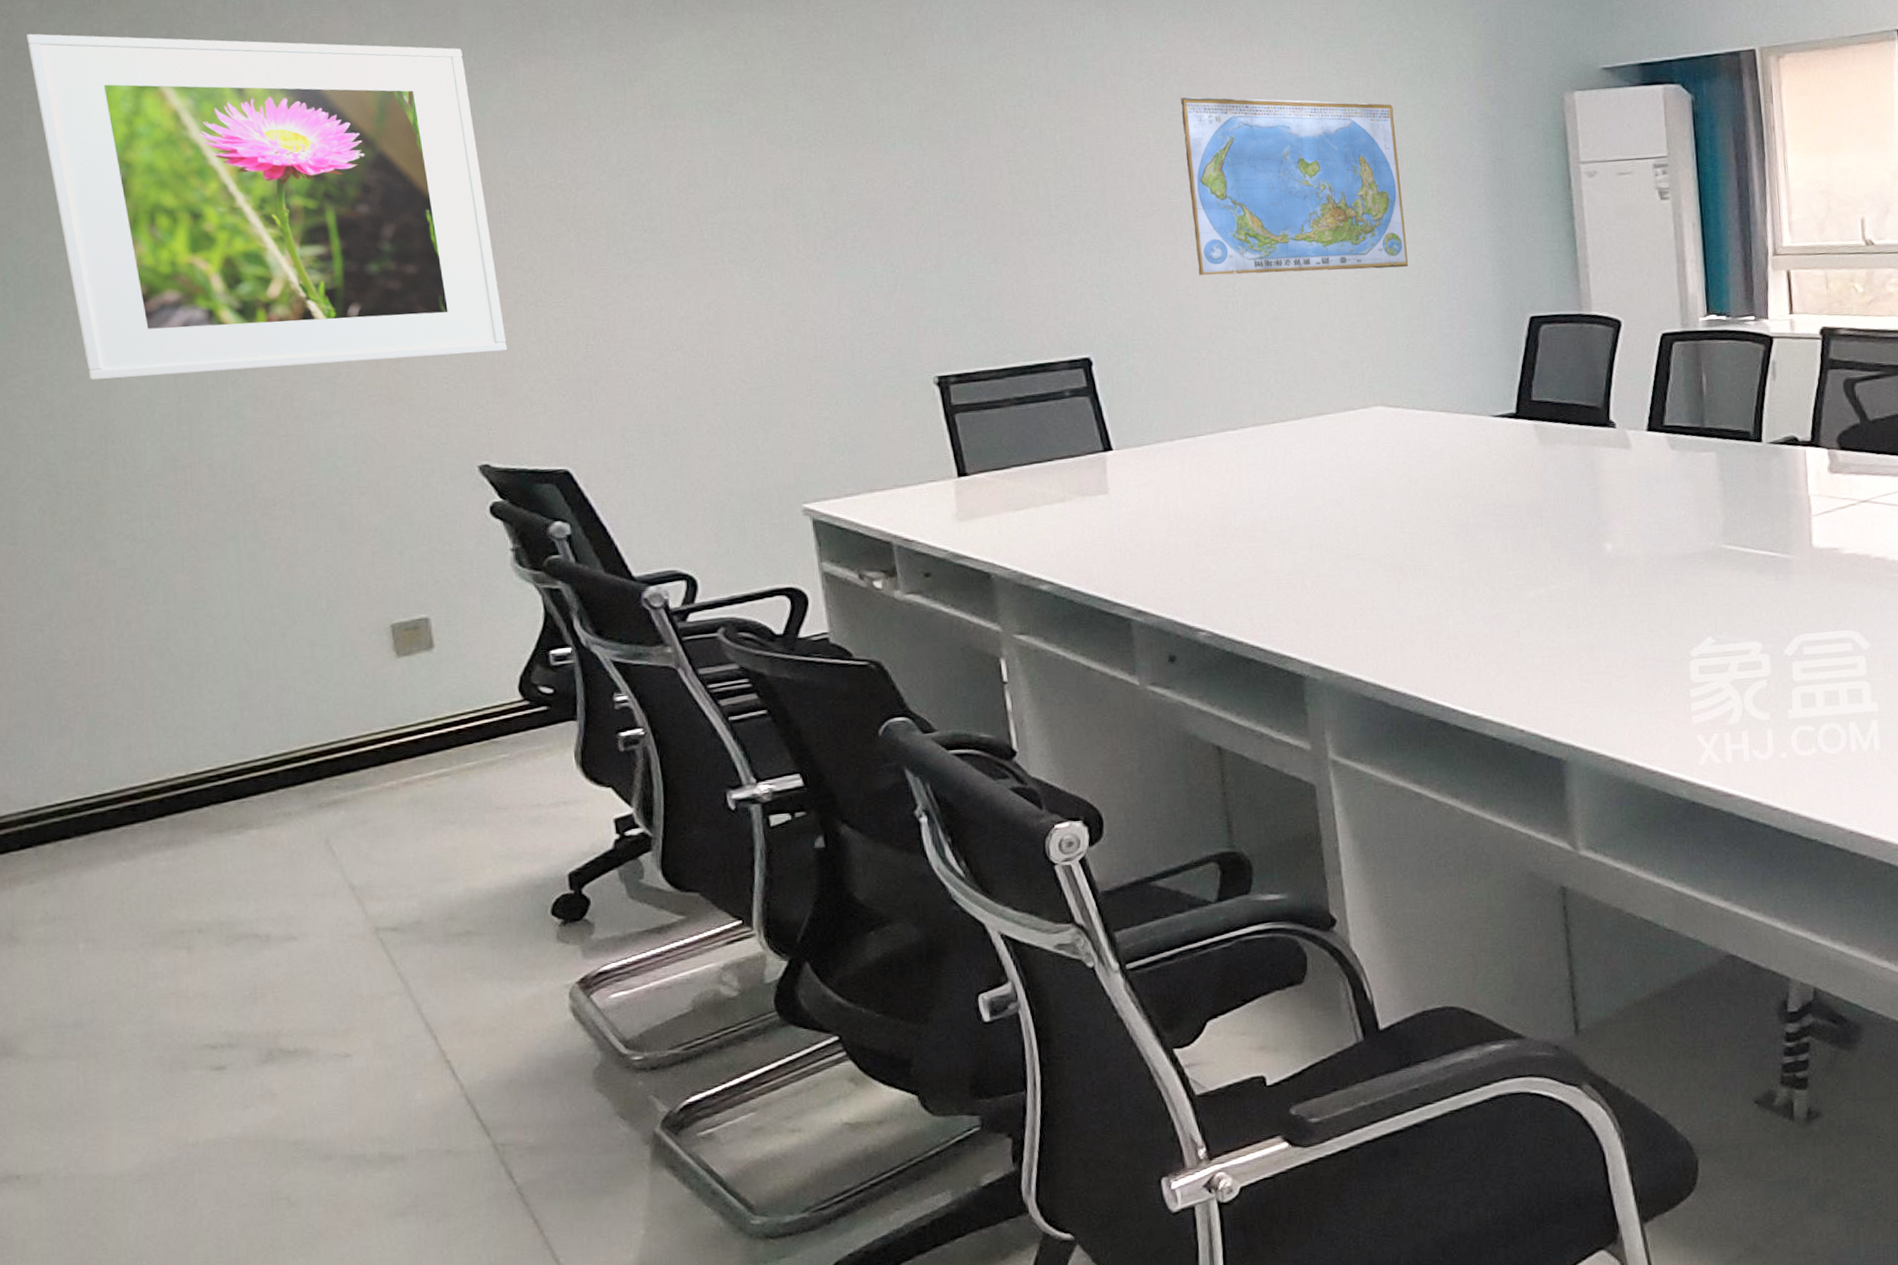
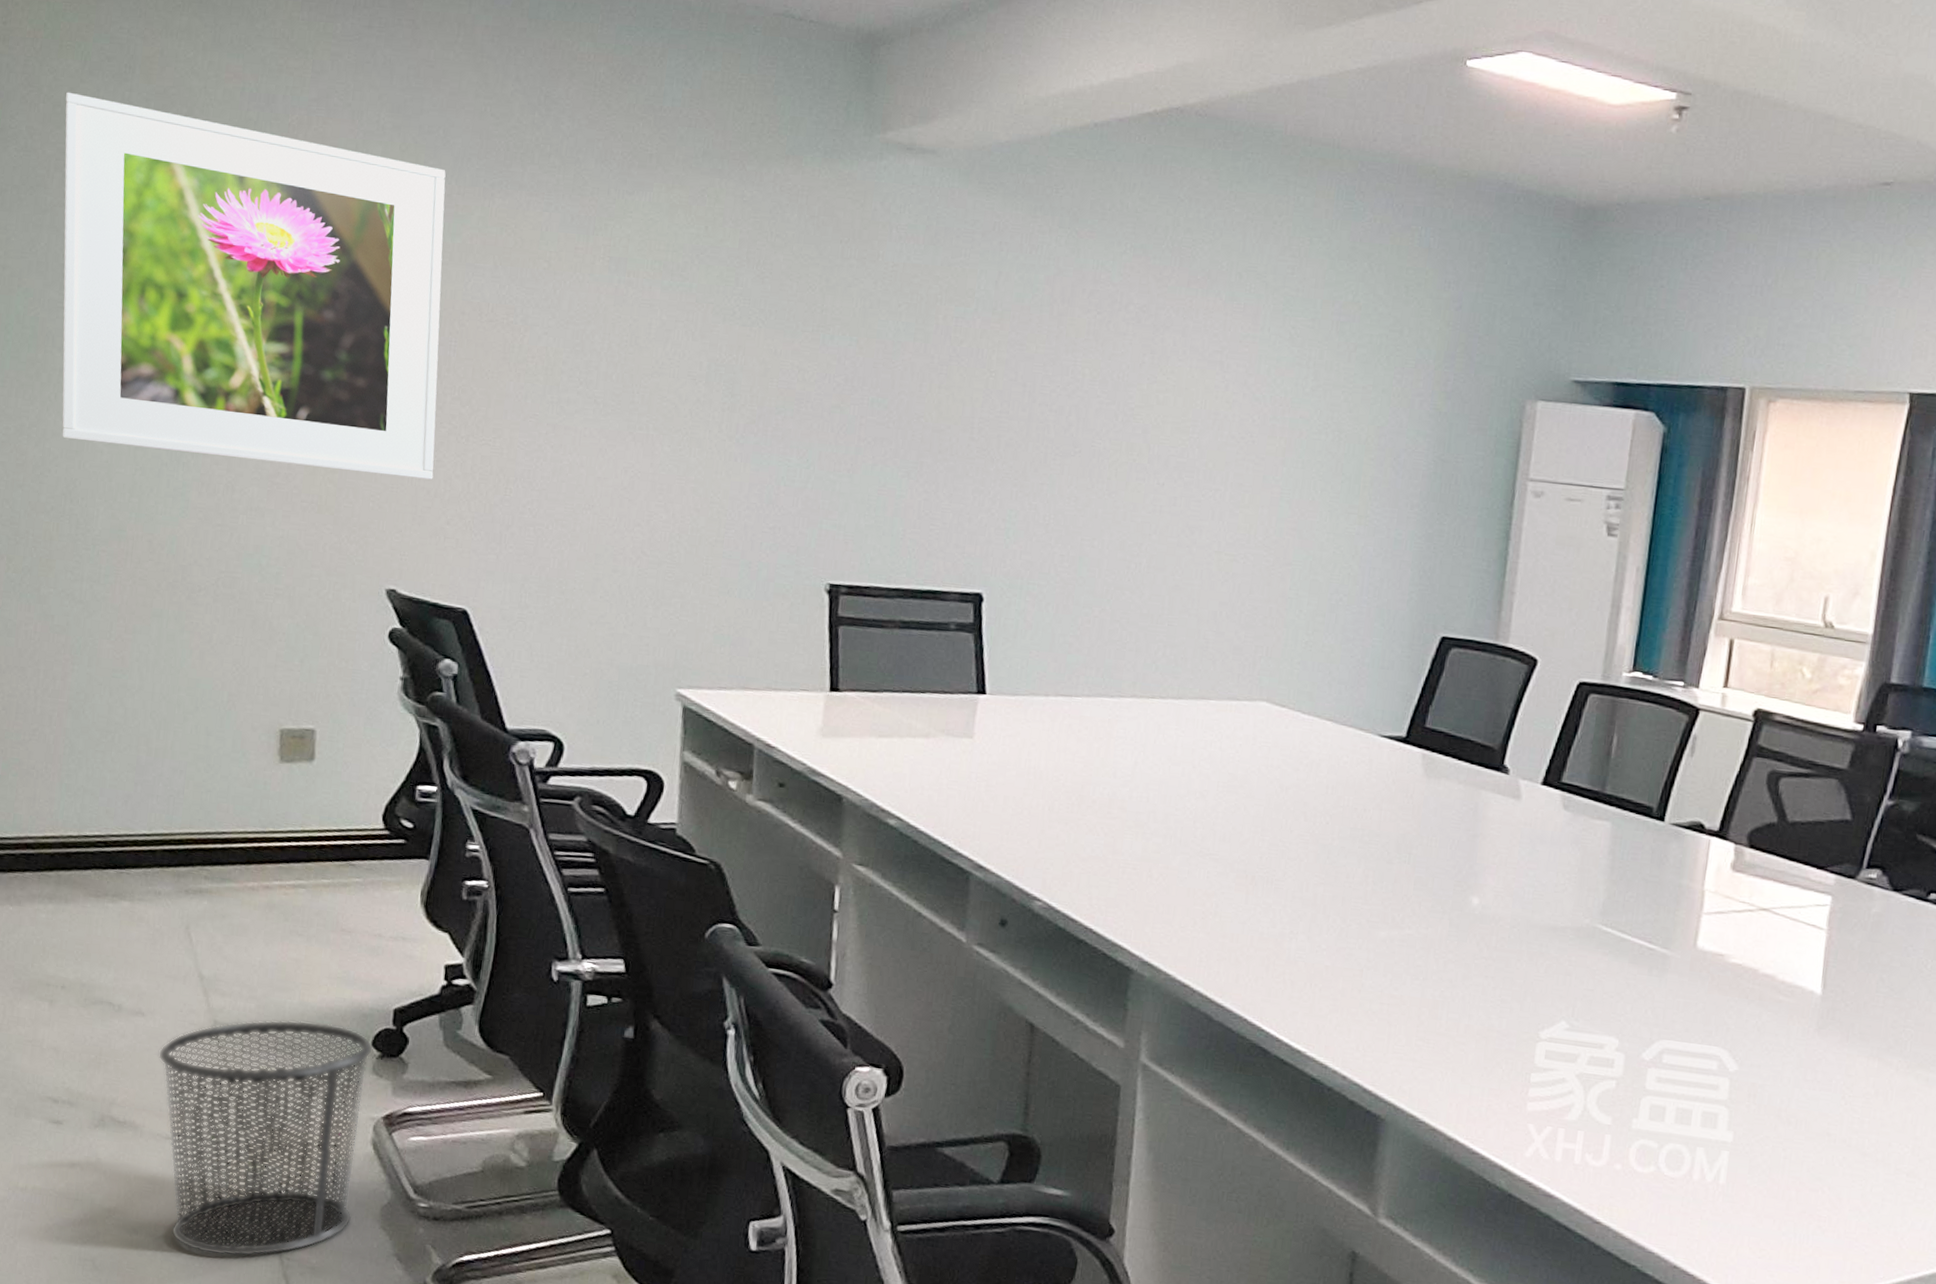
waste bin: none [319,902,564,1161] -> present [158,1020,373,1257]
world map: present [1180,97,1409,276] -> none [1107,337,1342,559]

